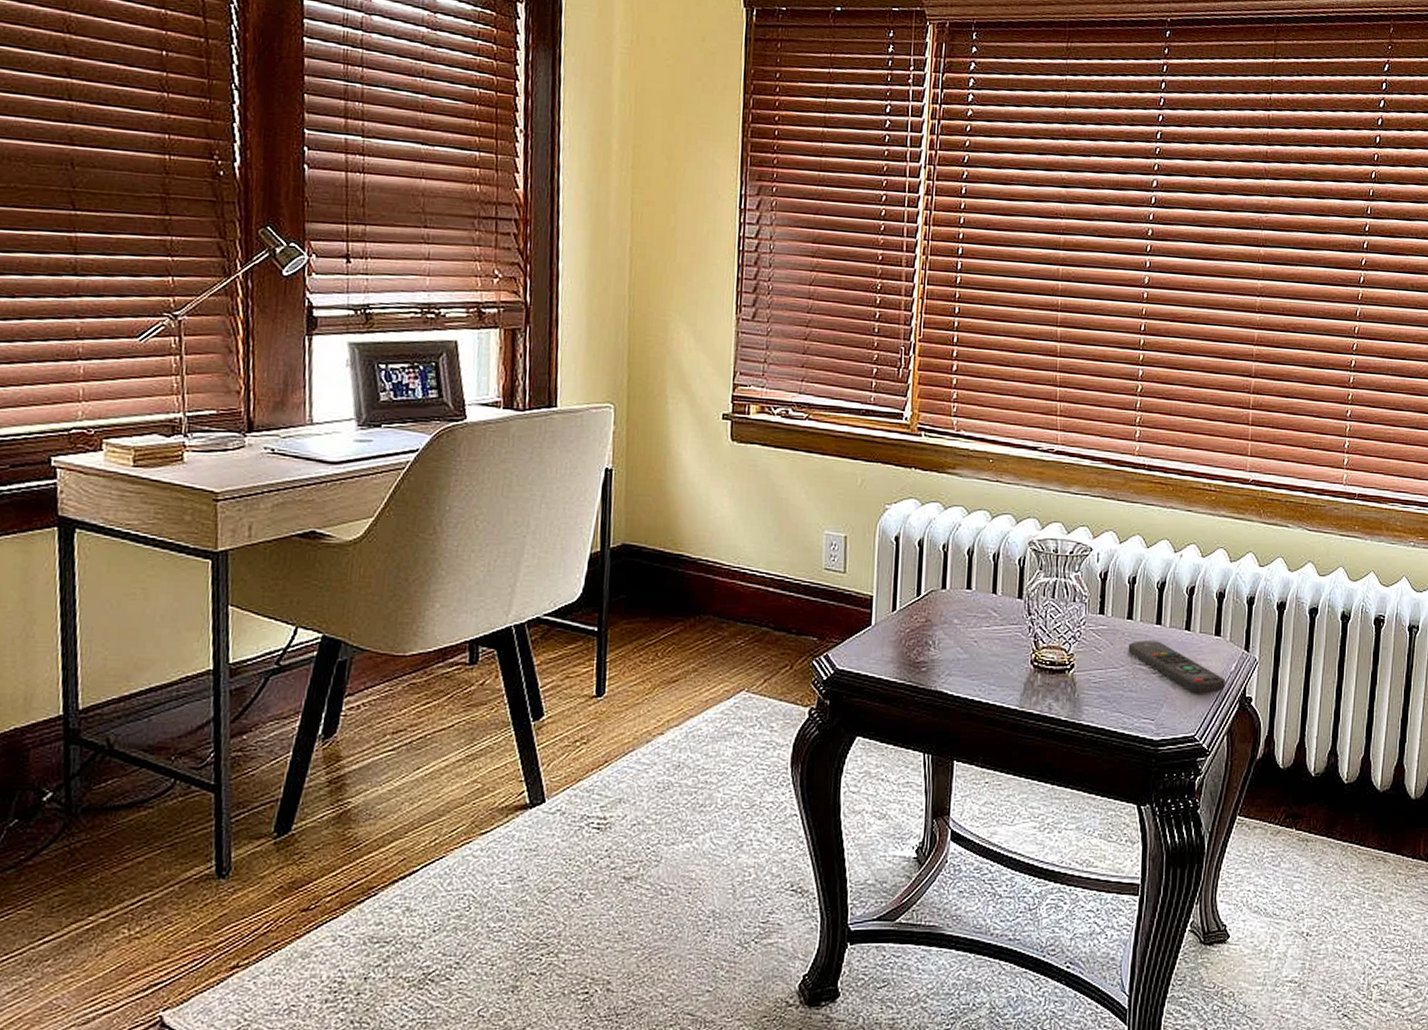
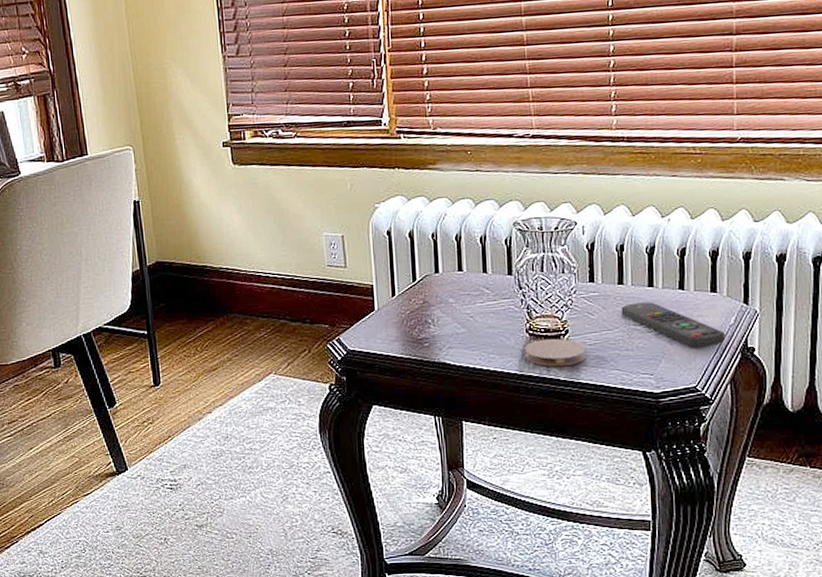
coaster: none [1027,673,1090,705] -> present [525,339,586,367]

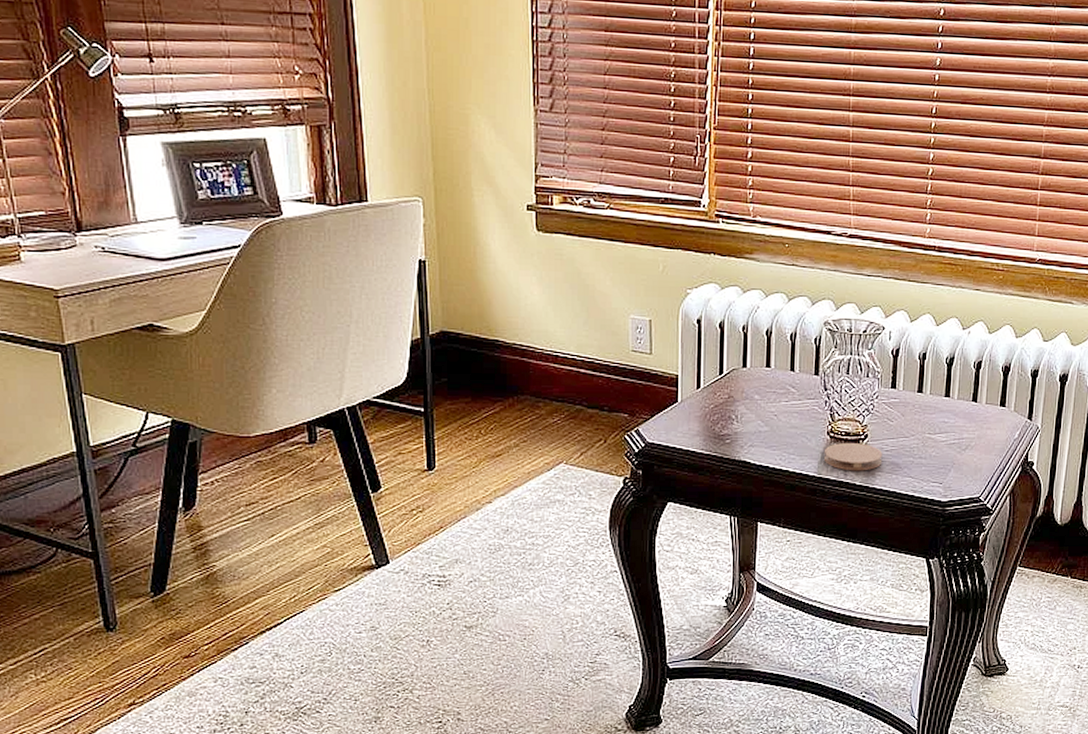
remote control: present [621,302,725,348] -> none [918,412,1009,460]

